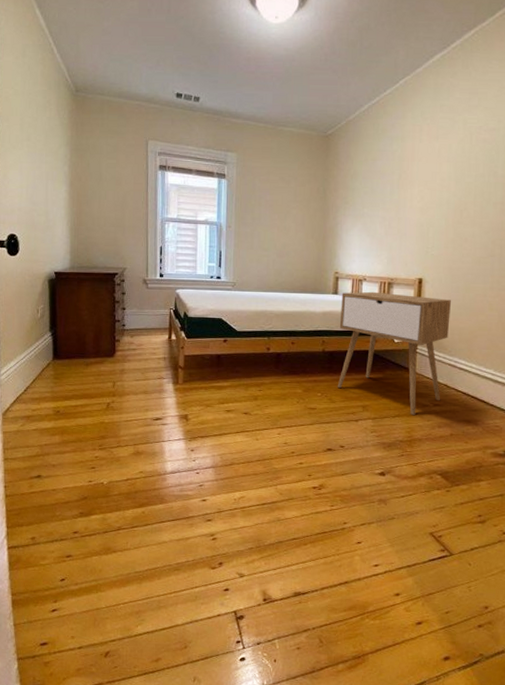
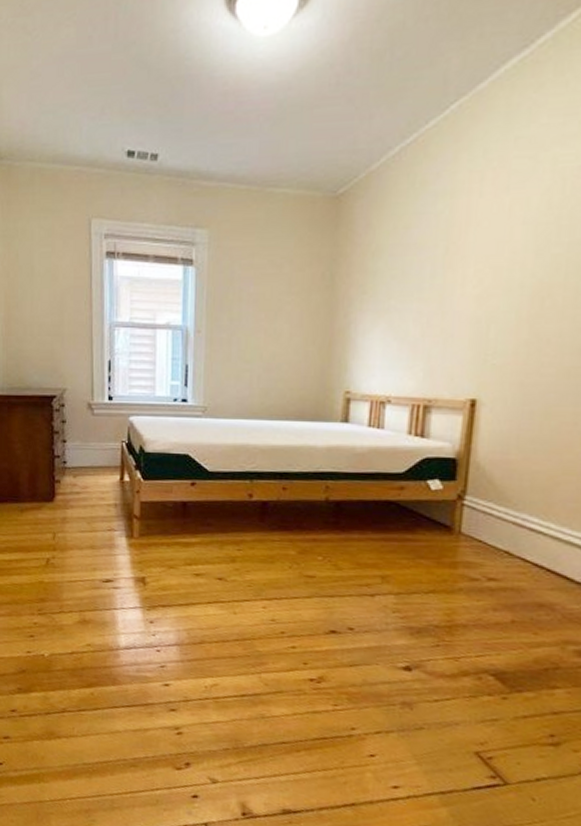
nightstand: present [337,291,452,416] -> none [345,418,522,593]

